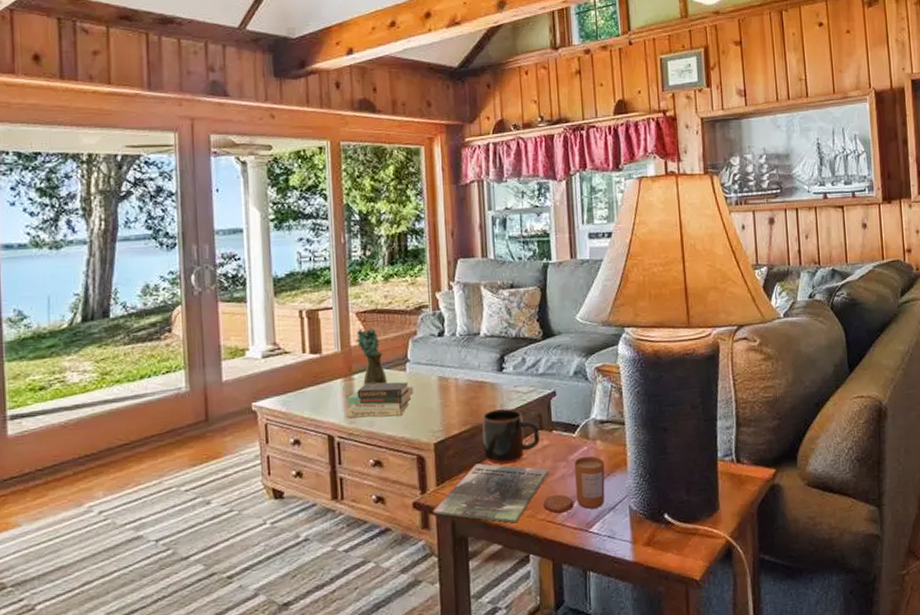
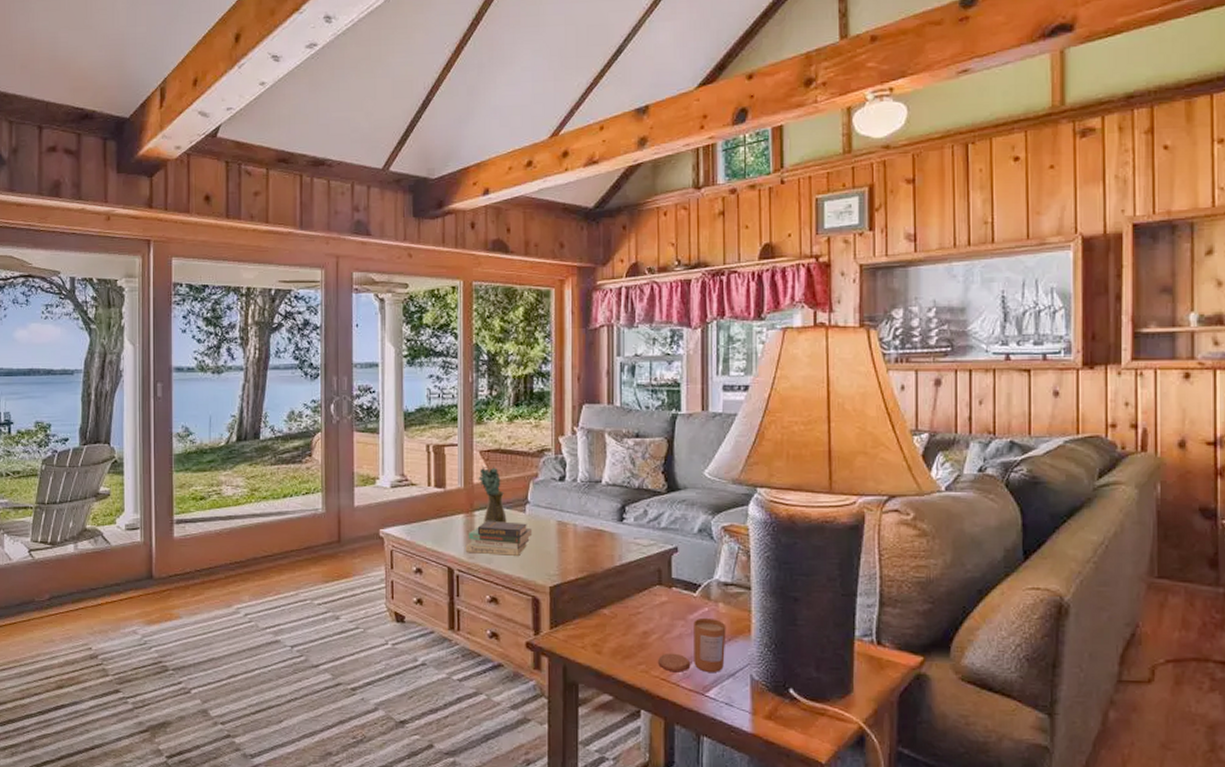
magazine: present [432,463,548,524] -> none [544,612,665,676]
mug: present [482,408,540,464] -> none [599,559,658,616]

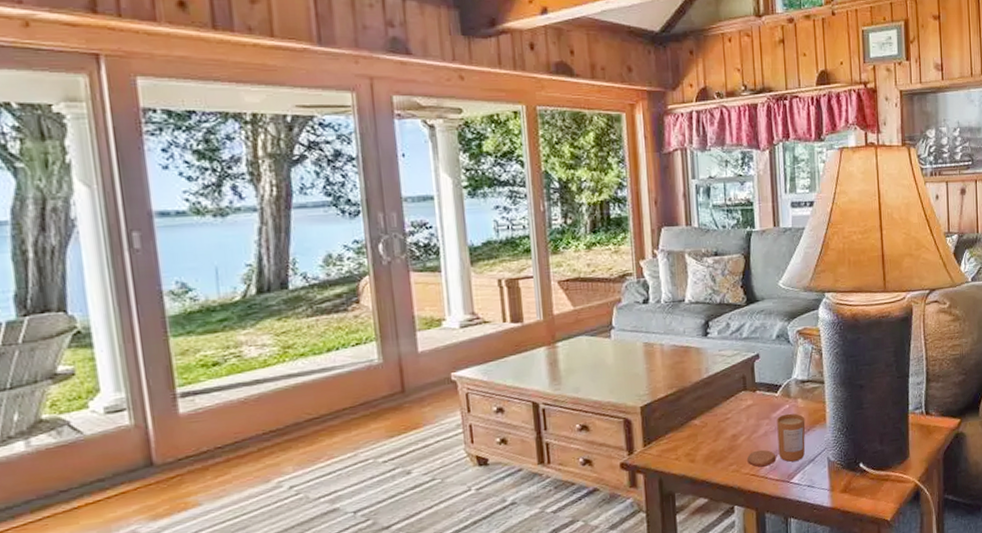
books: present [465,521,533,556] -> none [549,348,620,385]
vase: present [478,465,507,523] -> none [558,295,592,353]

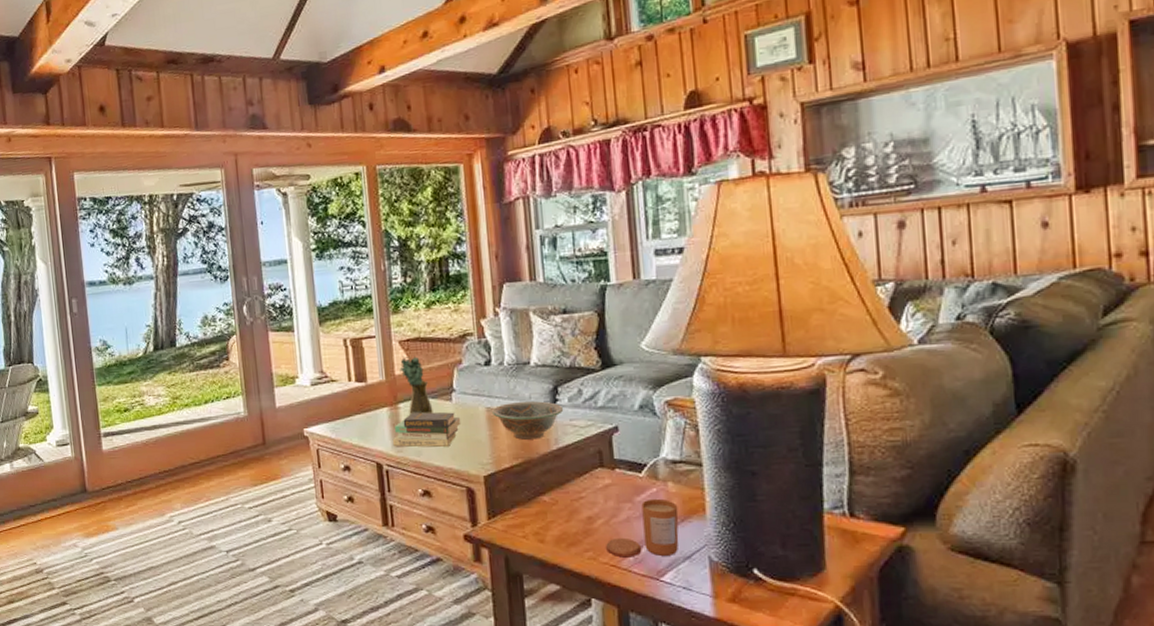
books: none [549,348,620,385] -> present [392,412,461,447]
vase: none [558,295,592,353] -> present [399,355,433,414]
decorative bowl: none [648,334,714,371] -> present [491,401,564,440]

